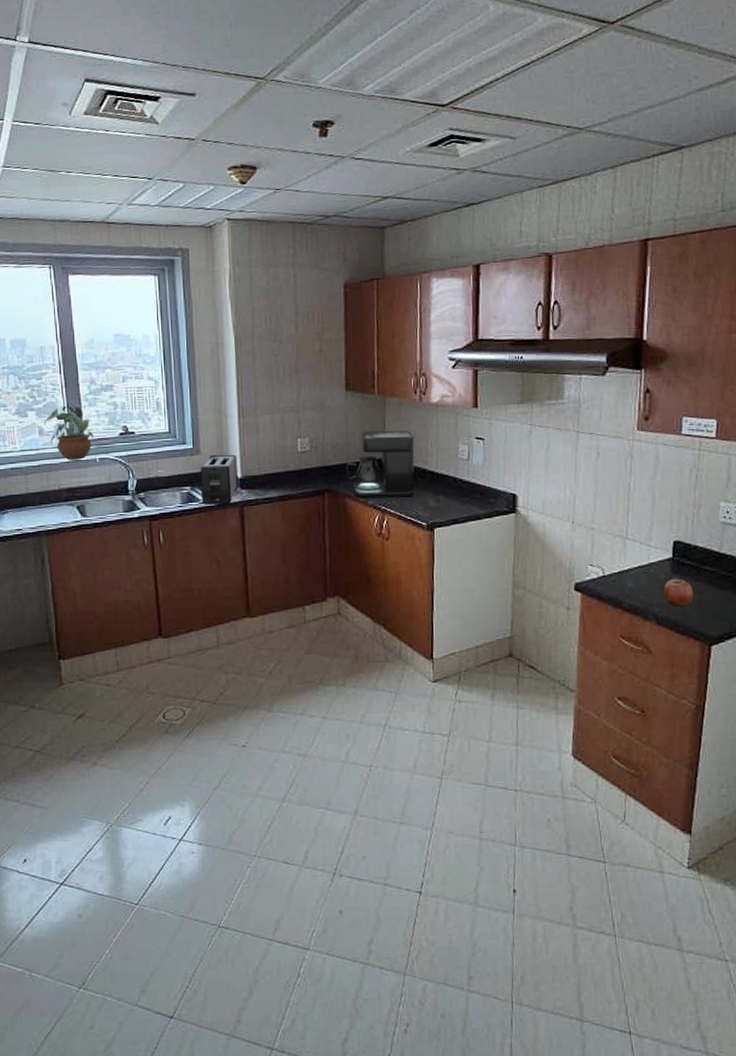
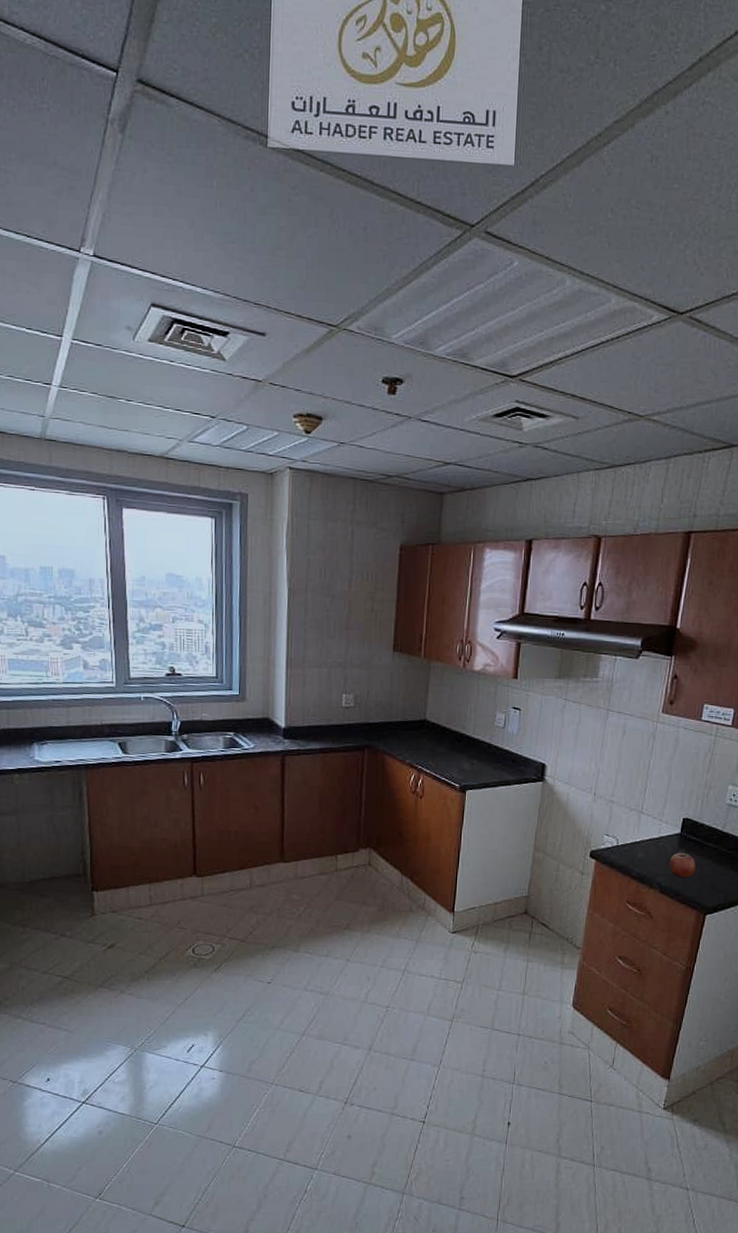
potted plant: present [44,404,94,461] -> none [90,641,140,698]
toaster: present [200,454,239,505] -> none [244,703,282,752]
coffee maker: present [346,429,415,498] -> none [387,692,455,759]

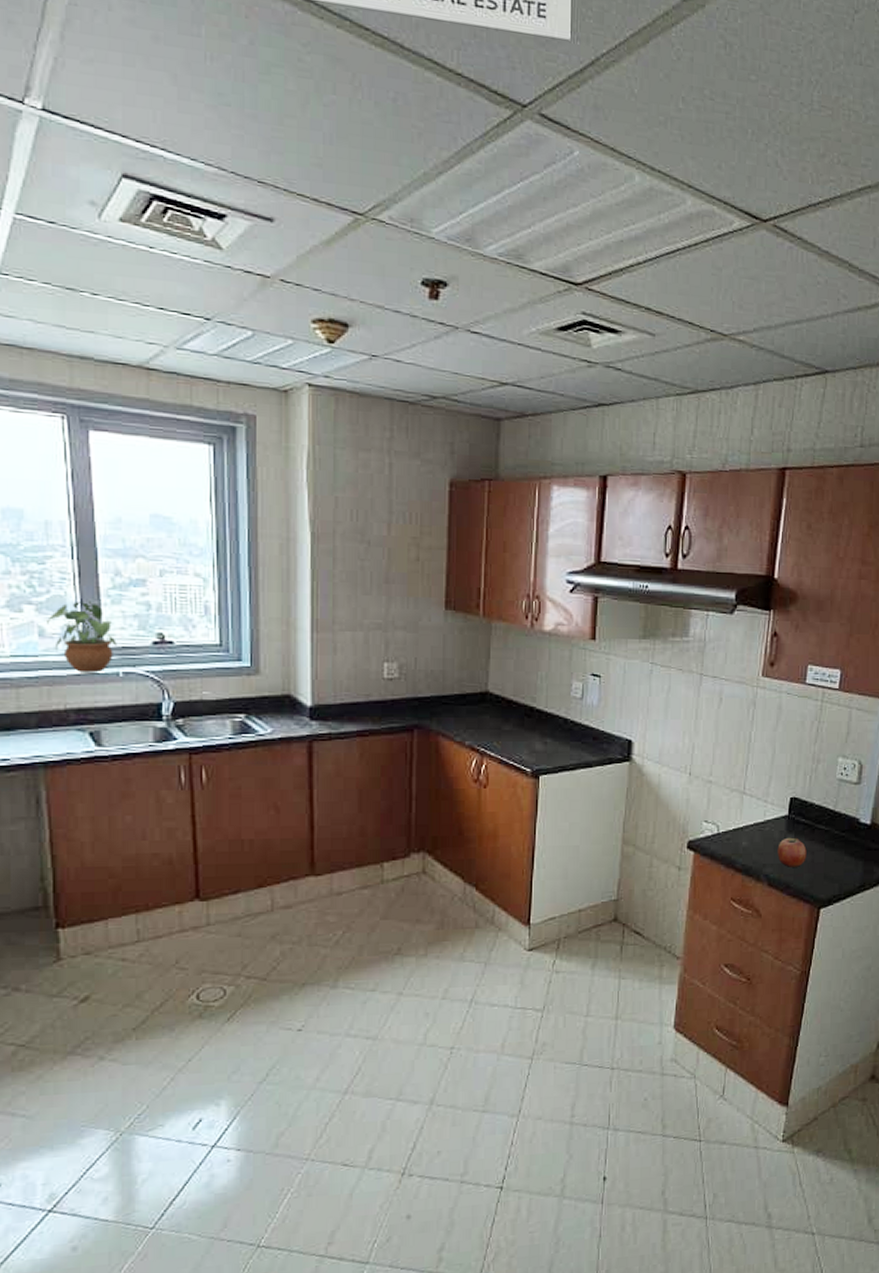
potted plant: none [90,641,140,698] -> present [47,600,117,674]

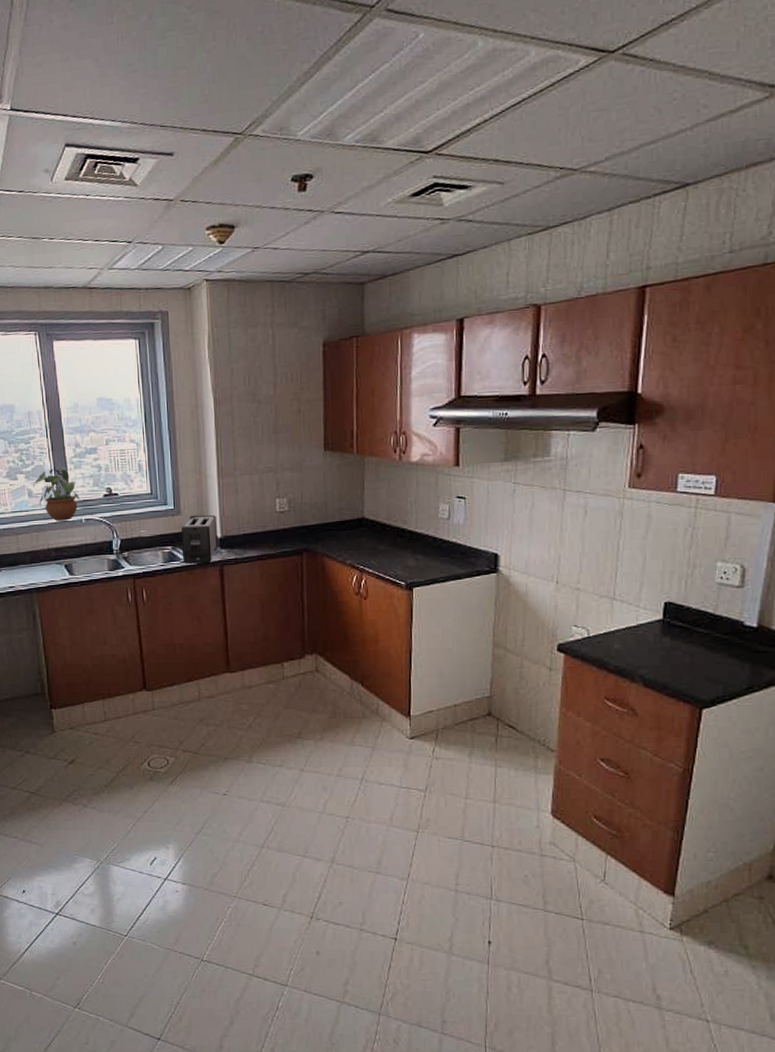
toaster: none [258,676,308,738] -> present [181,514,219,564]
fruit: present [777,837,807,867] -> none [652,640,685,669]

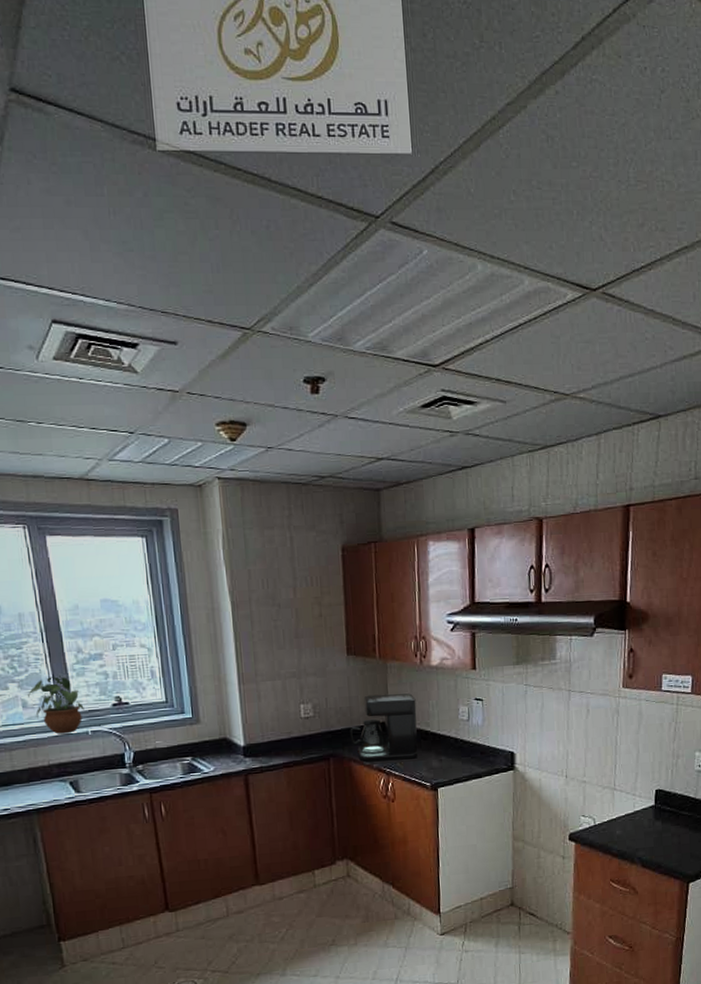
toaster: present [181,514,219,564] -> none [200,722,242,775]
coffee maker: none [324,489,394,558] -> present [350,693,418,762]

